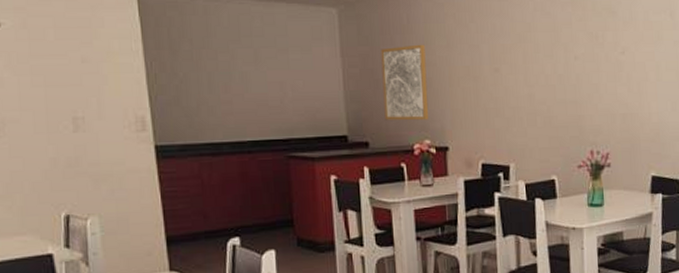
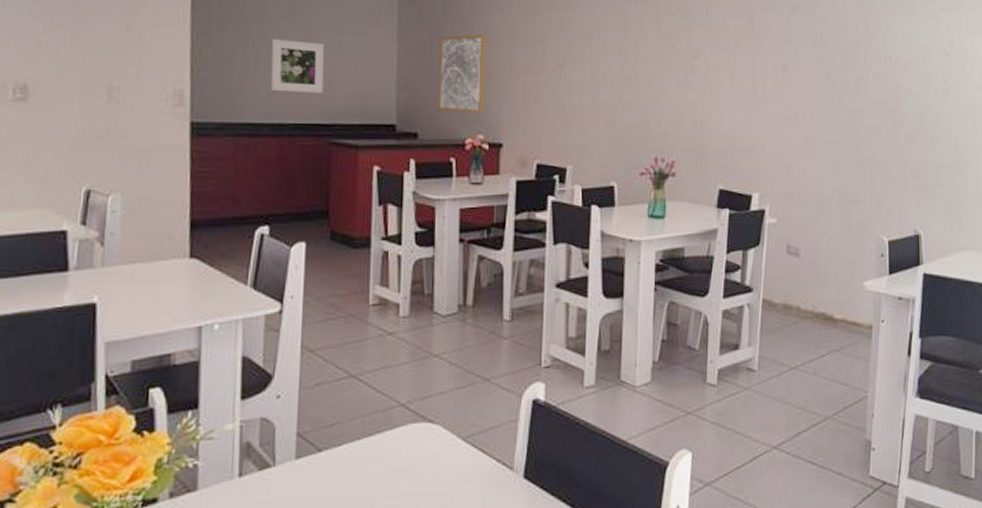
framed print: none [223,61,276,112] -> present [270,39,325,93]

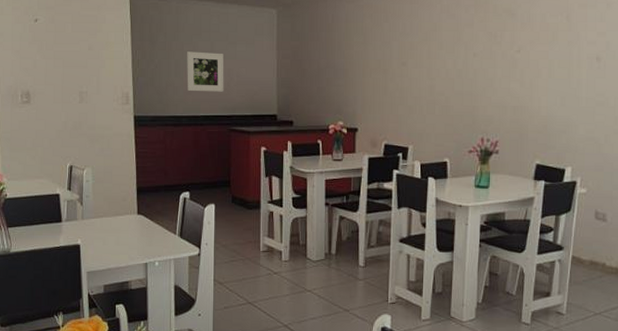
wall art: present [437,34,487,114] -> none [308,40,345,105]

